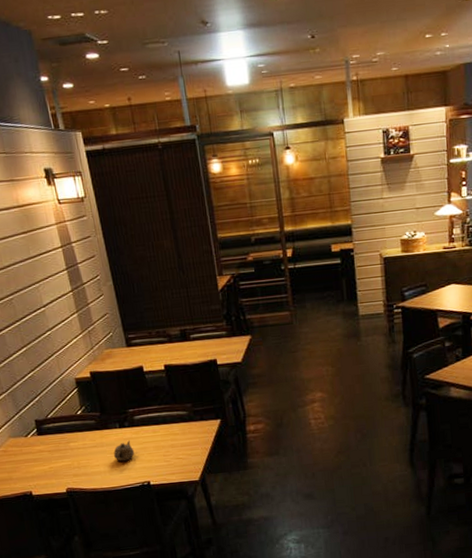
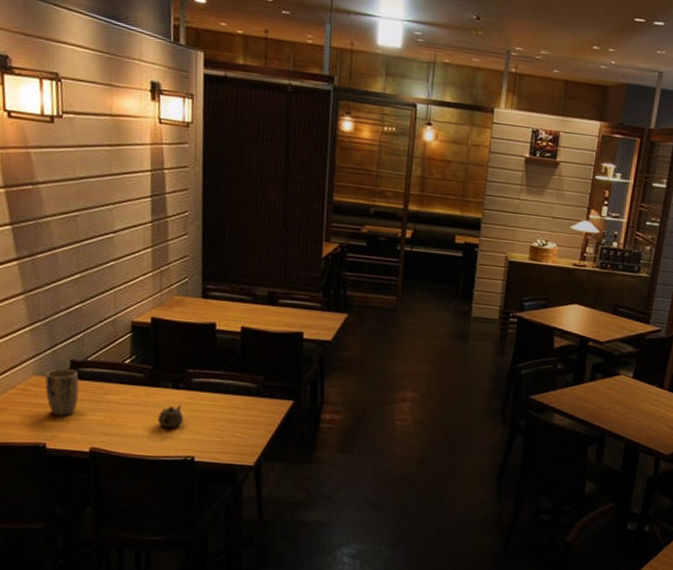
plant pot: none [19,427,49,468] -> present [45,368,80,416]

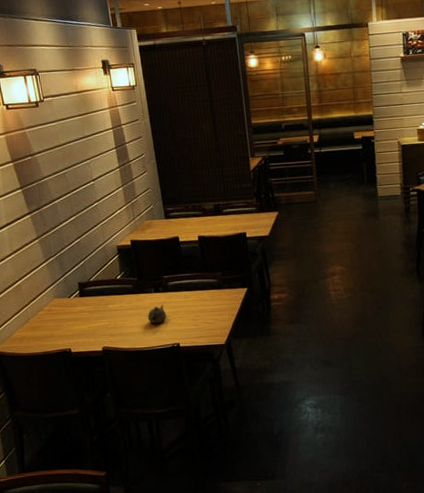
plant pot: present [45,368,80,416] -> none [63,289,89,326]

